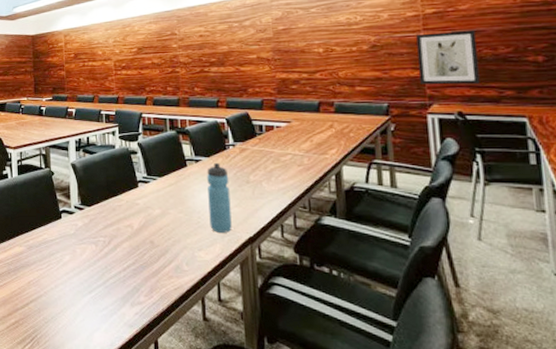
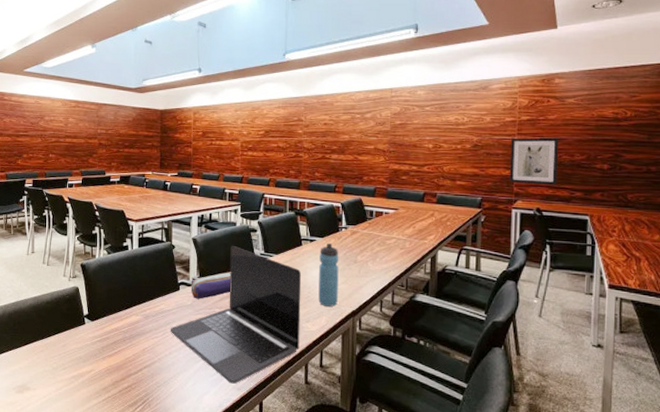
laptop: none [54,170,194,320] -> present [170,246,302,384]
pencil case: none [72,197,114,228] -> present [191,272,231,299]

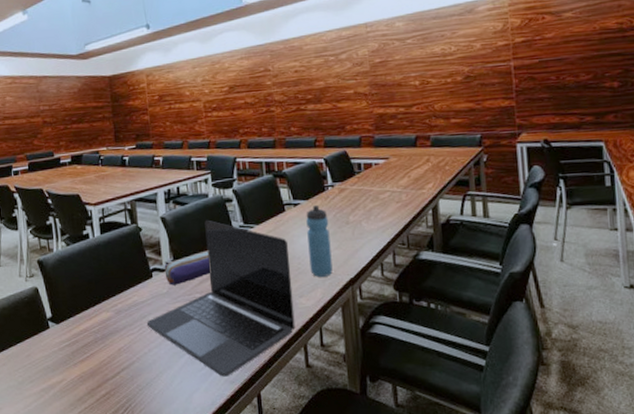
wall art: present [510,137,558,185] -> none [507,58,564,114]

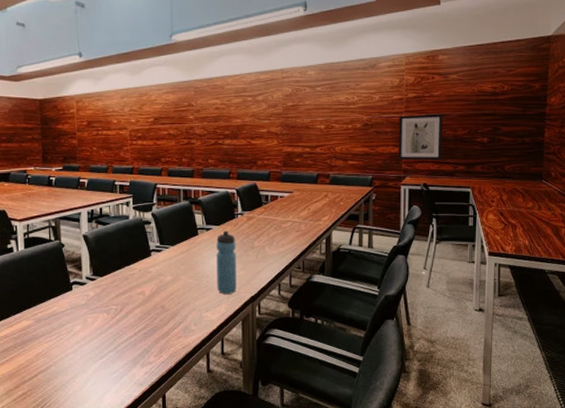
laptop: present [146,221,296,377] -> none [64,240,200,380]
pencil case: present [164,250,210,285] -> none [84,267,126,298]
wall art: none [507,58,564,114] -> present [399,113,443,160]

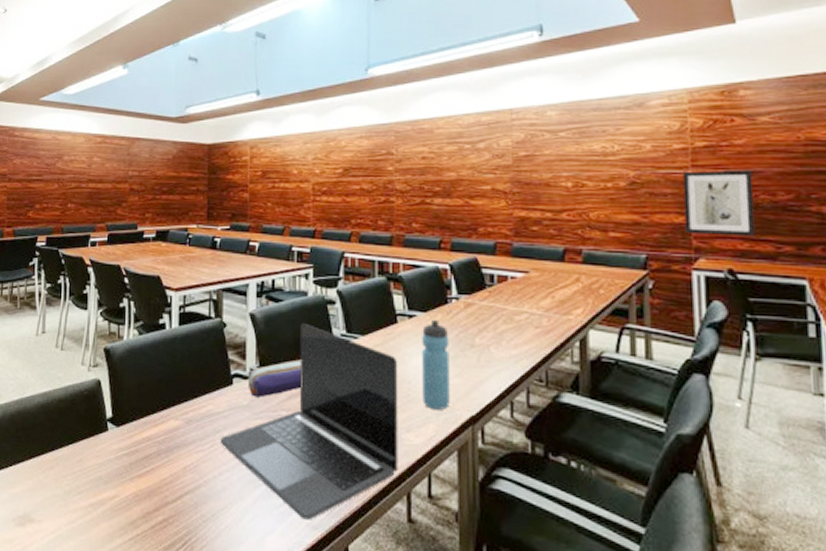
laptop: none [64,240,200,380] -> present [220,324,398,520]
pencil case: none [84,267,126,298] -> present [247,359,301,398]

